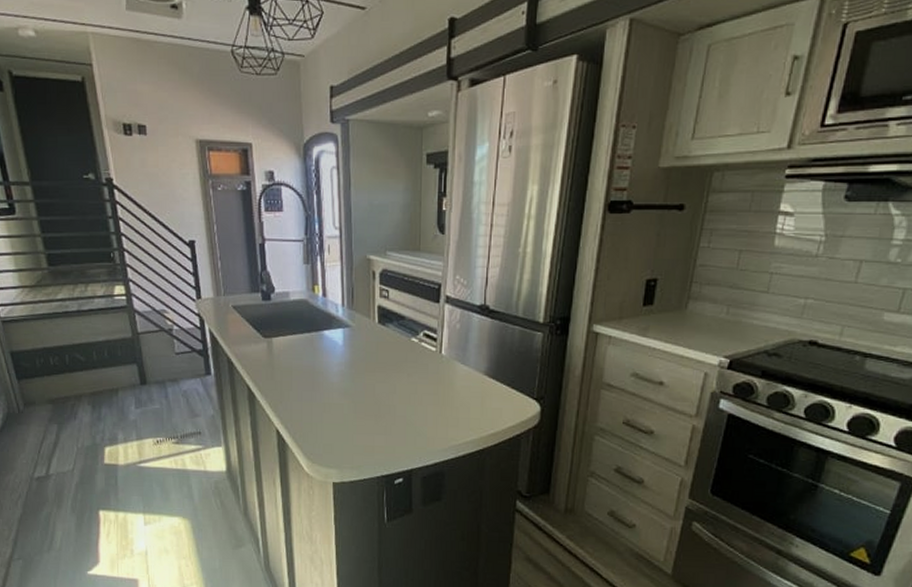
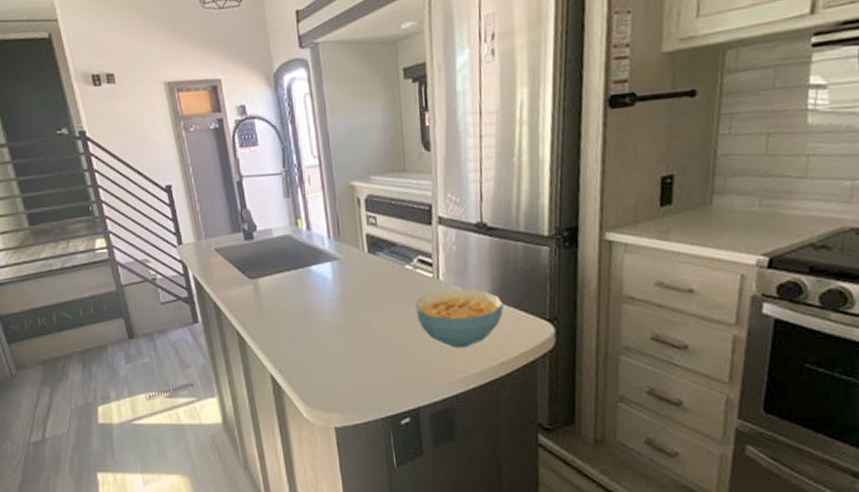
cereal bowl: none [418,364,498,418] -> present [415,289,504,348]

